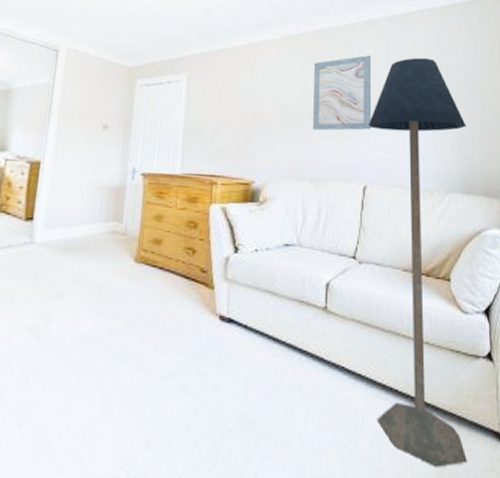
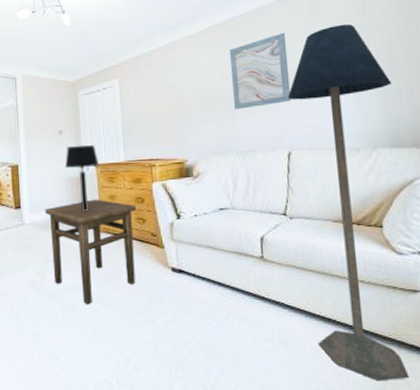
side table: none [63,217,186,362] -> present [45,199,136,305]
table lamp: none [103,146,149,234] -> present [64,145,99,212]

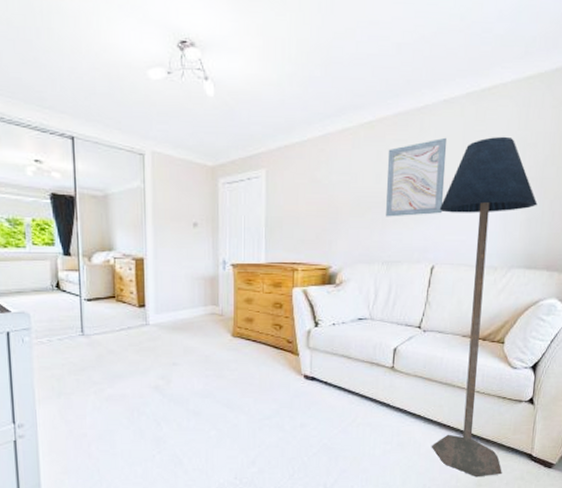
side table: present [45,199,136,305] -> none [173,301,273,410]
table lamp: present [64,145,99,212] -> none [198,242,237,315]

